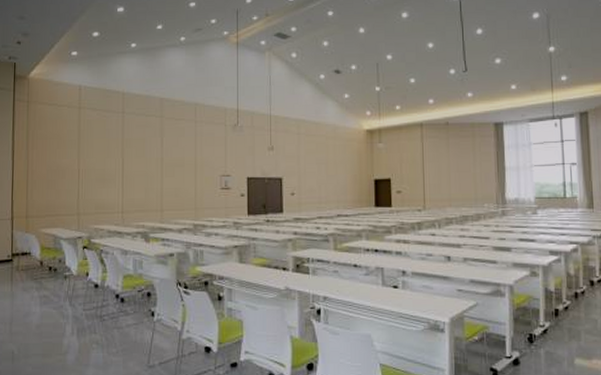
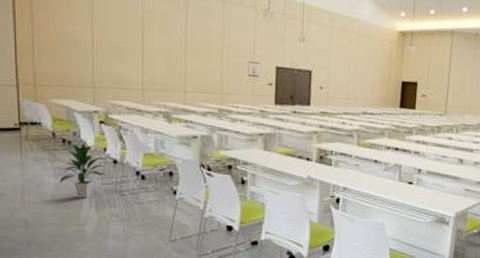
indoor plant: none [44,270,89,326] -> present [59,143,108,199]

